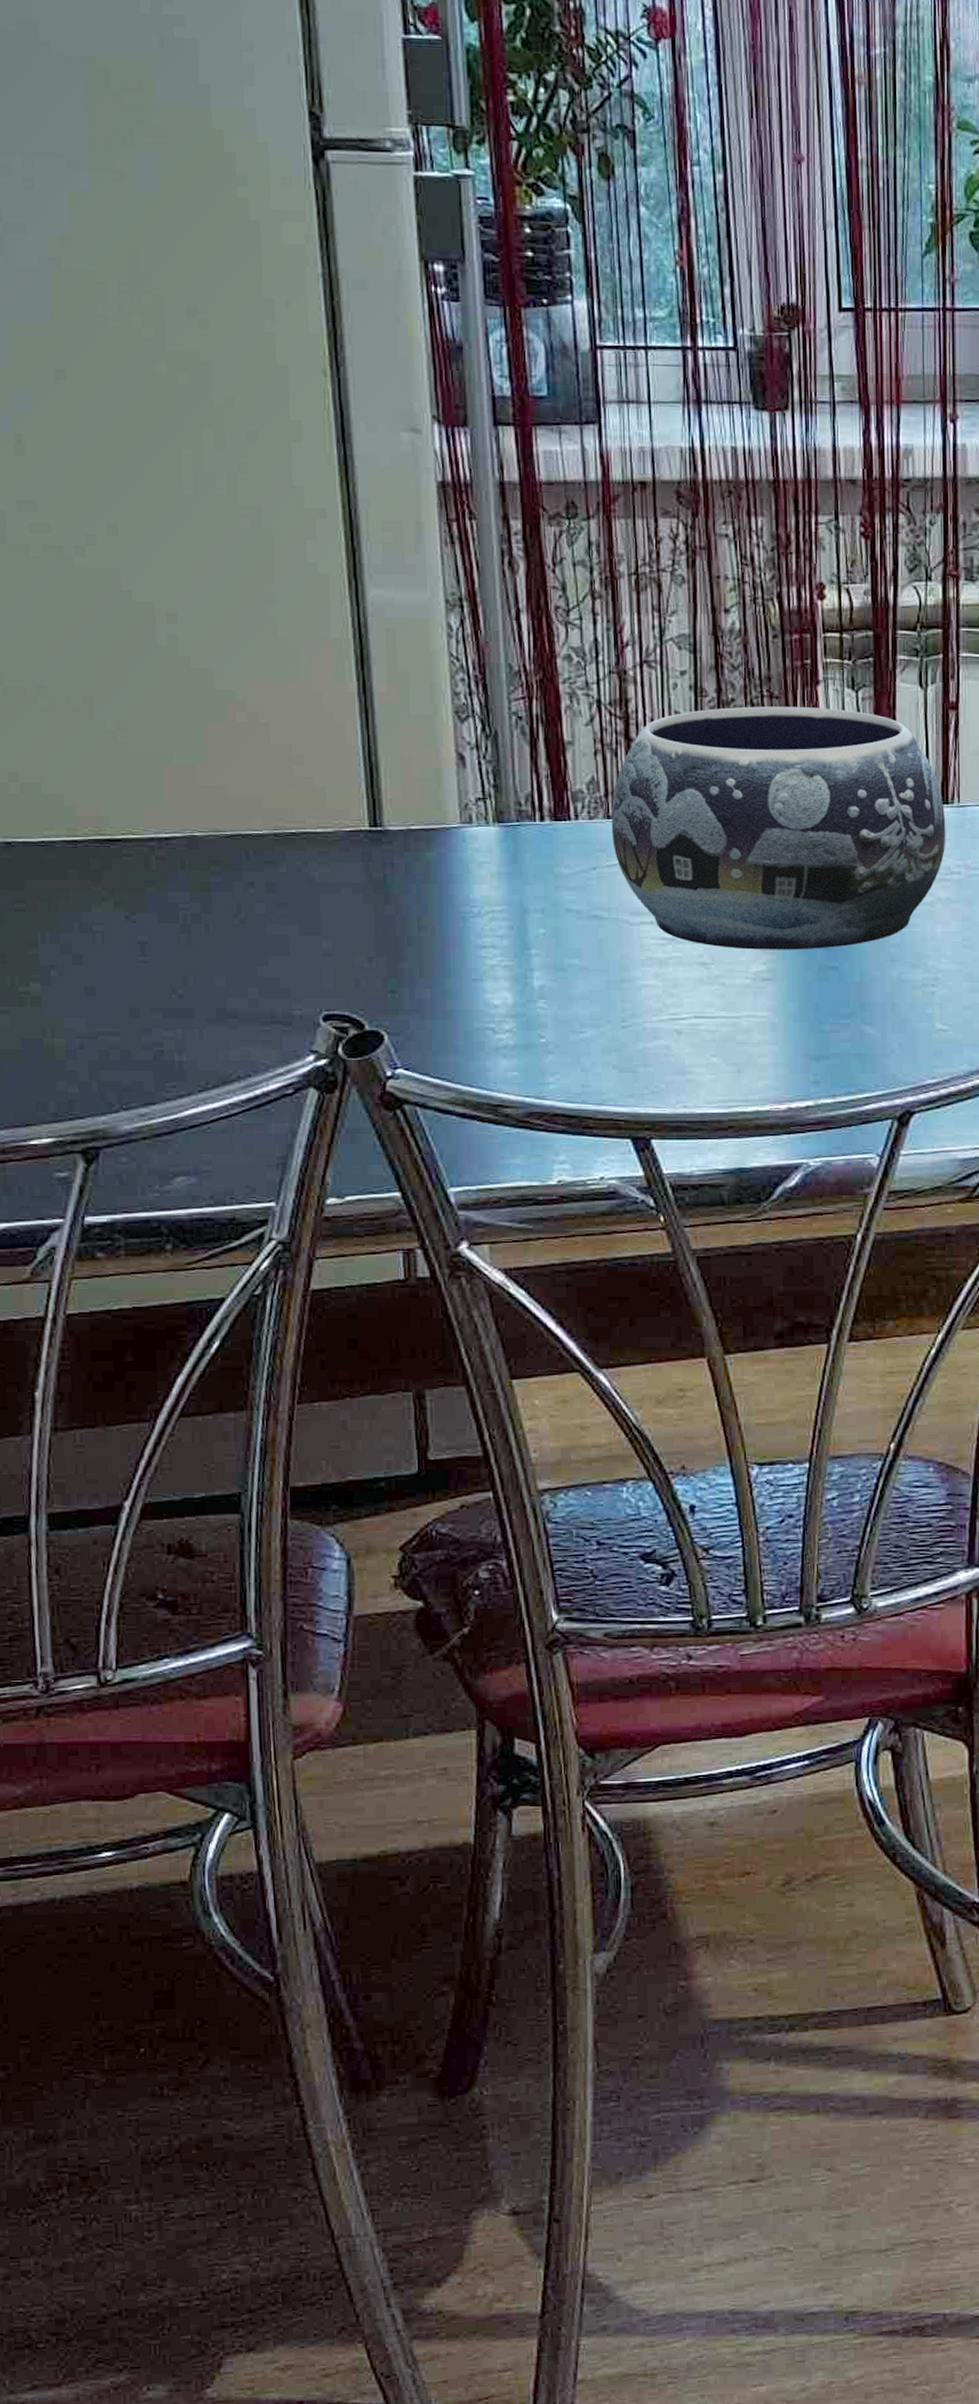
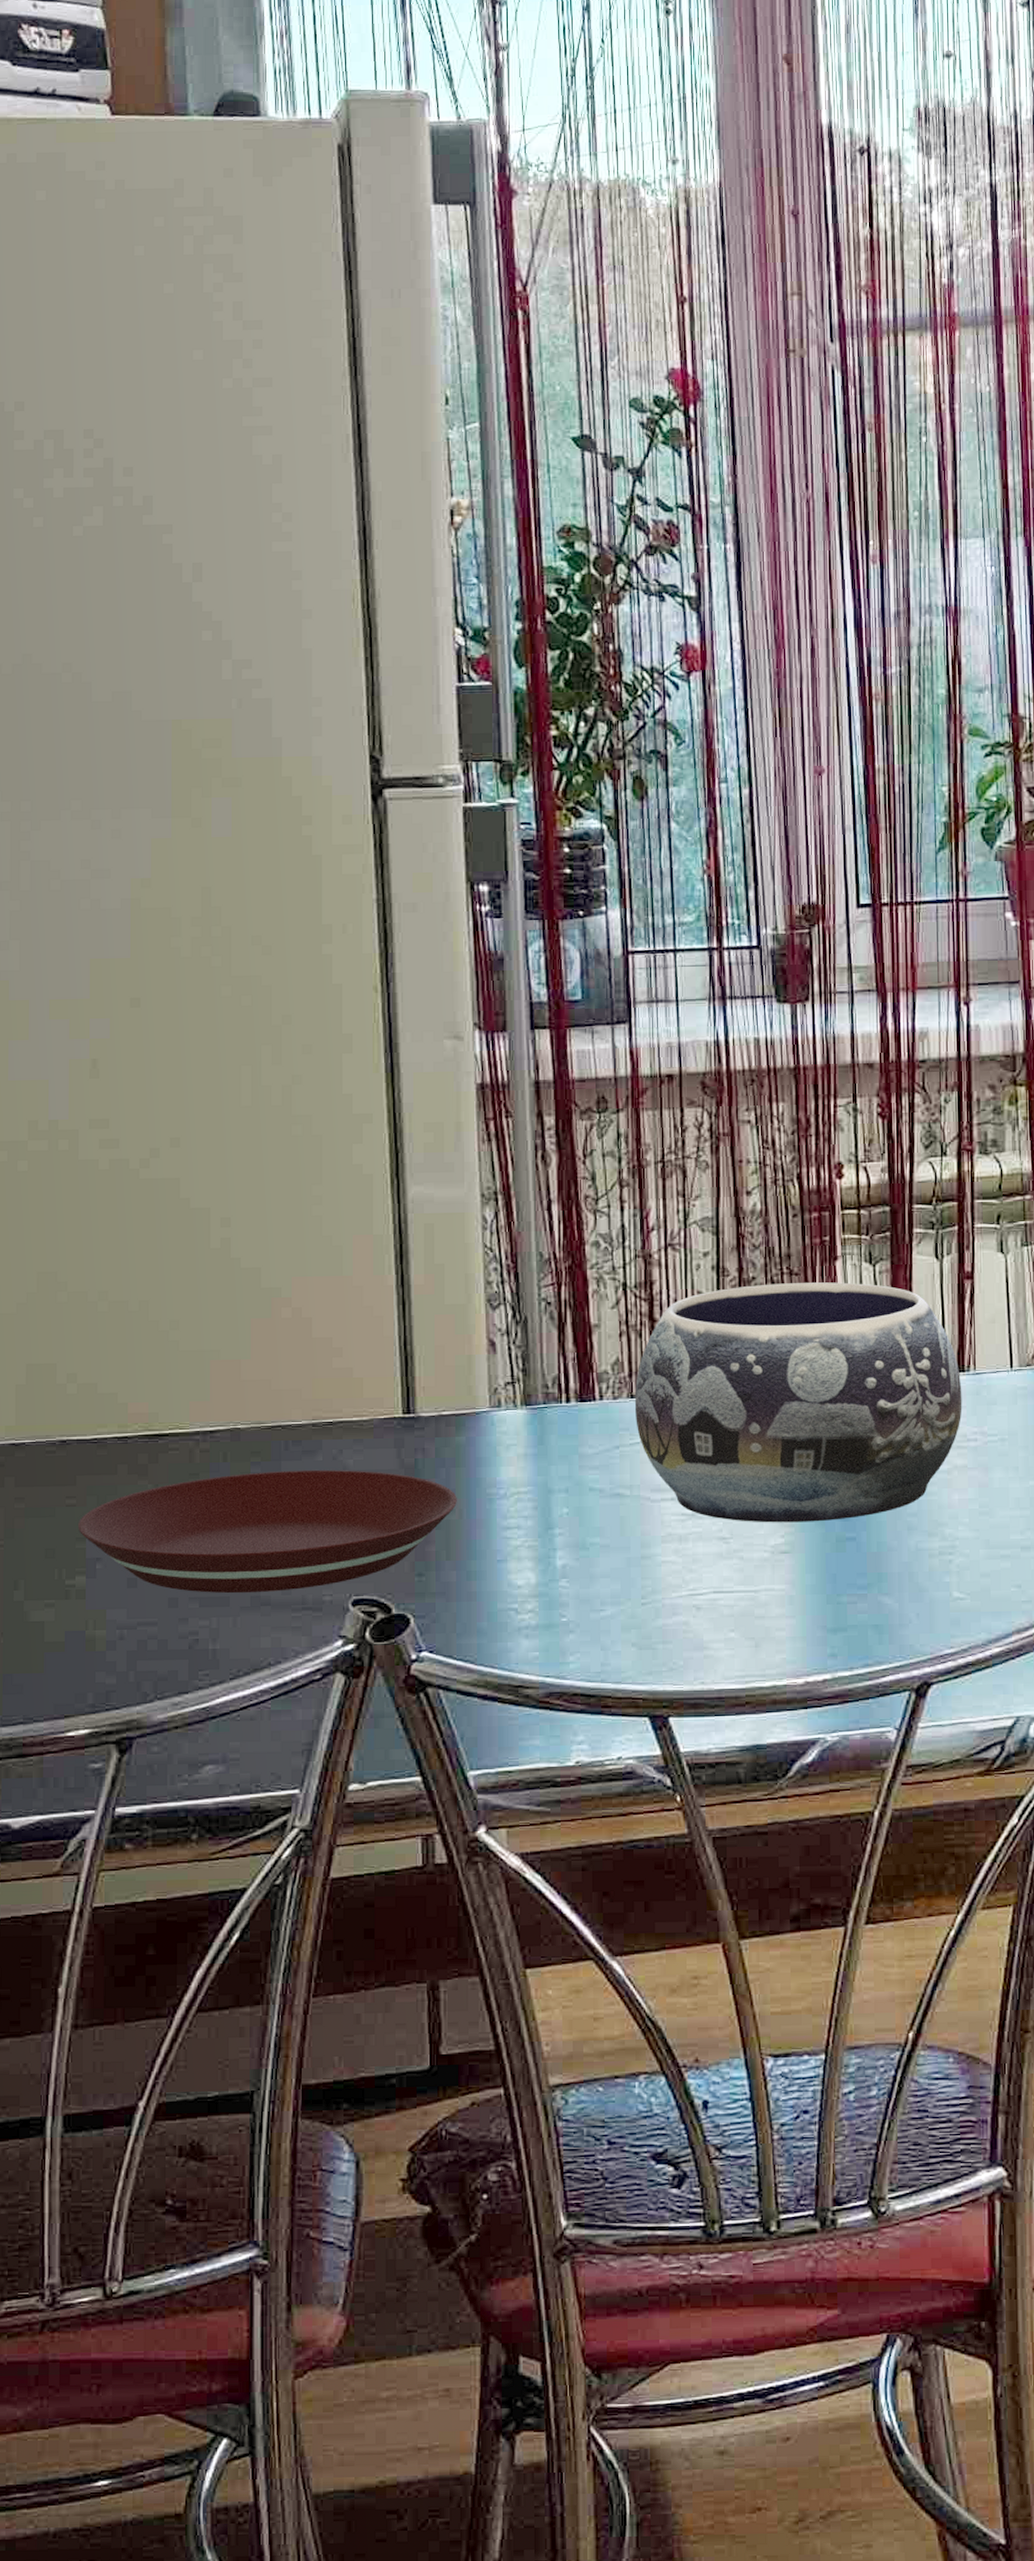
plate: none [28,881,429,1005] -> present [77,1469,457,1594]

